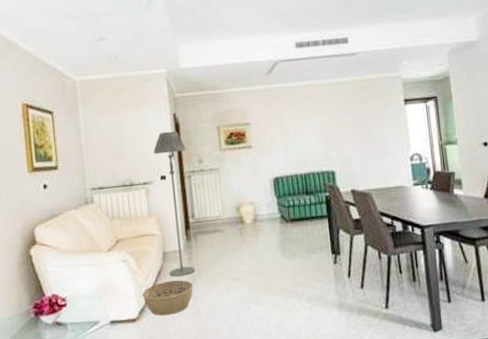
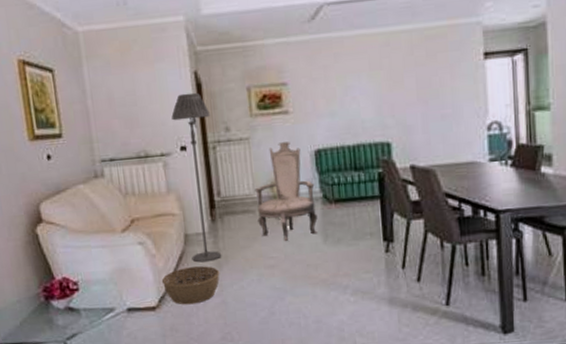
armchair: none [223,171,277,256] -> present [255,142,318,241]

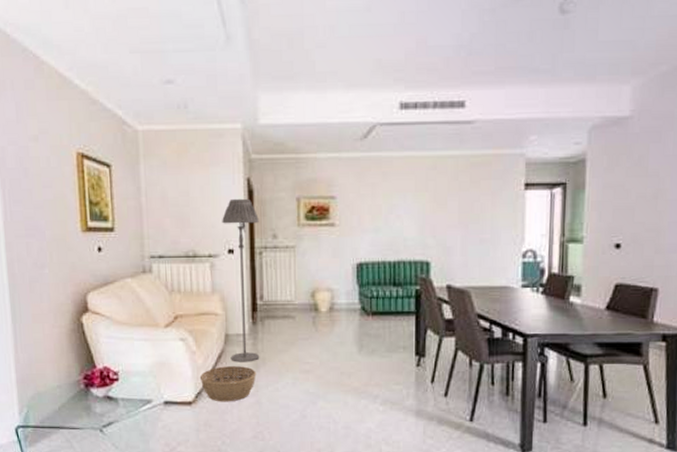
armchair: present [255,142,318,241] -> none [296,253,354,348]

